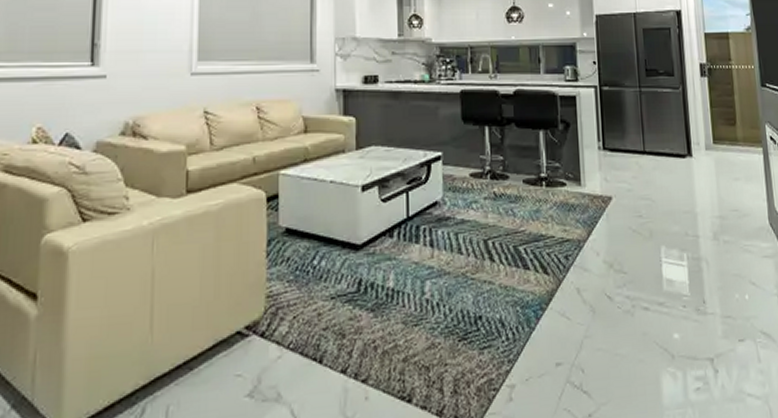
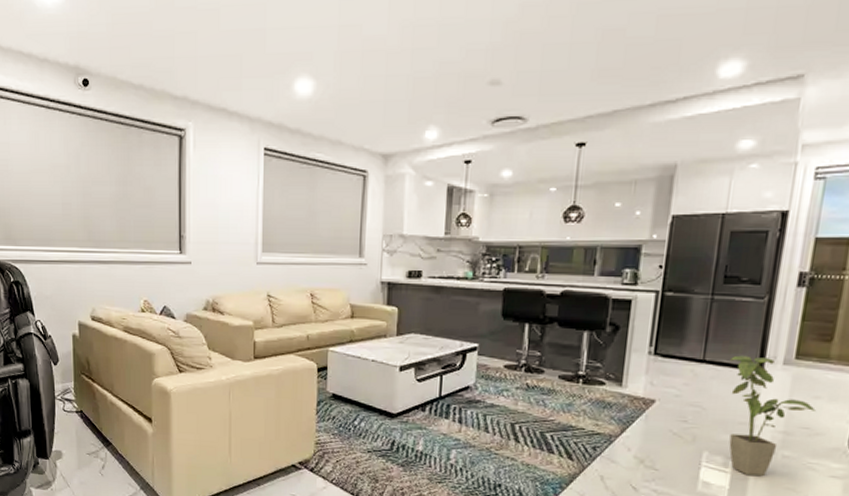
house plant: none [665,144,738,267] -> present [729,355,815,477]

